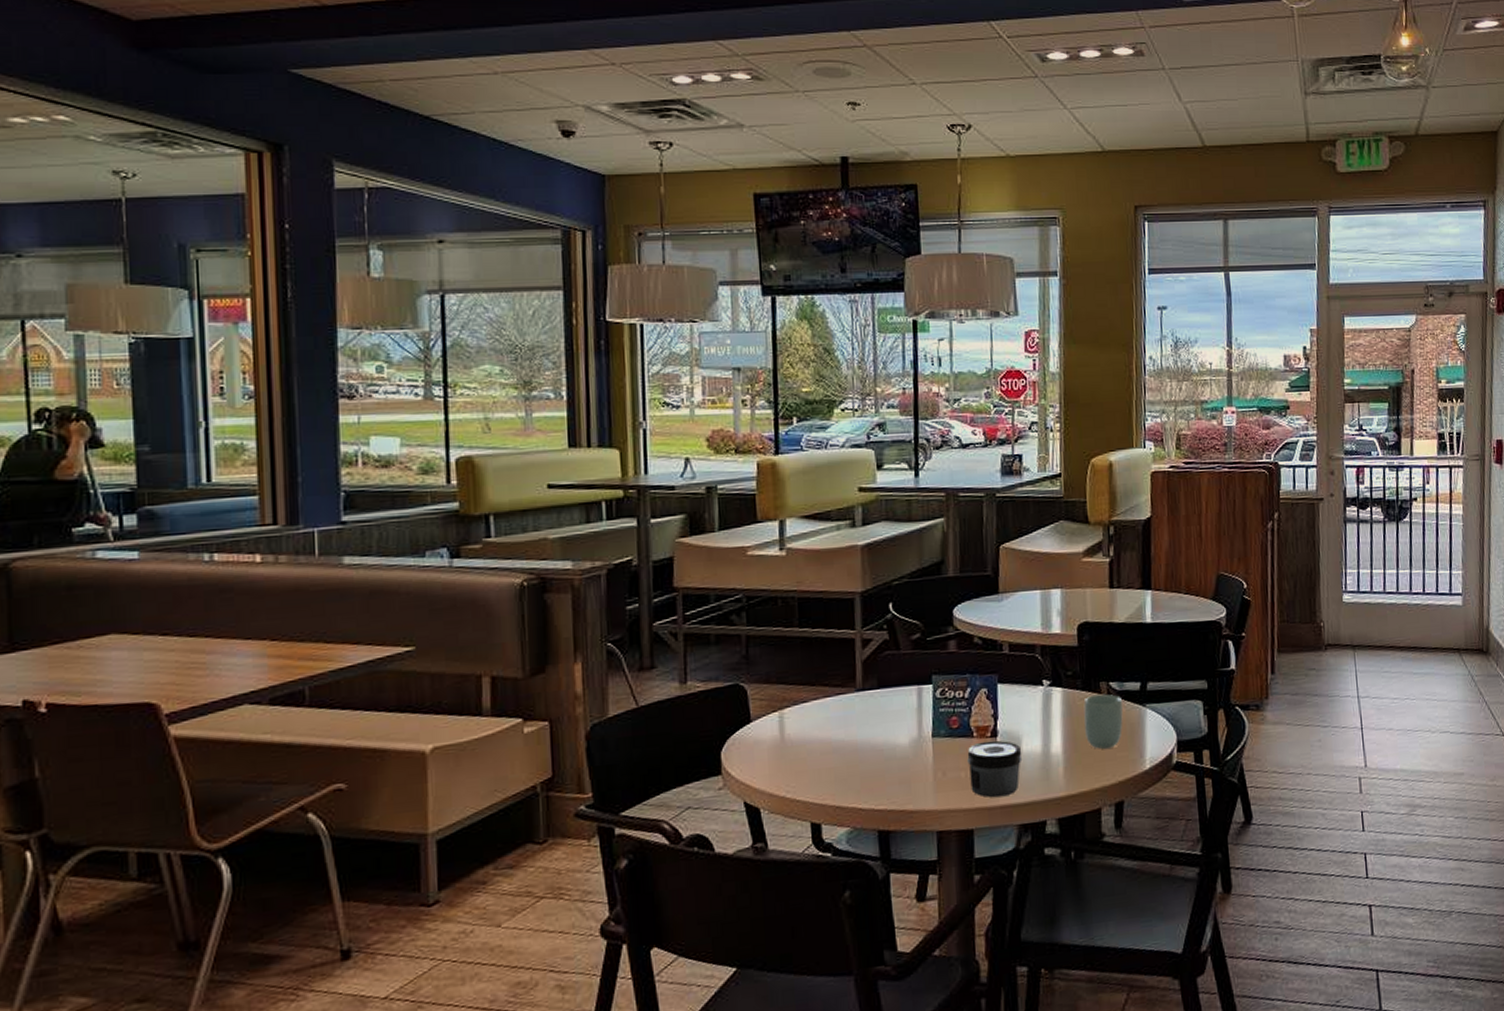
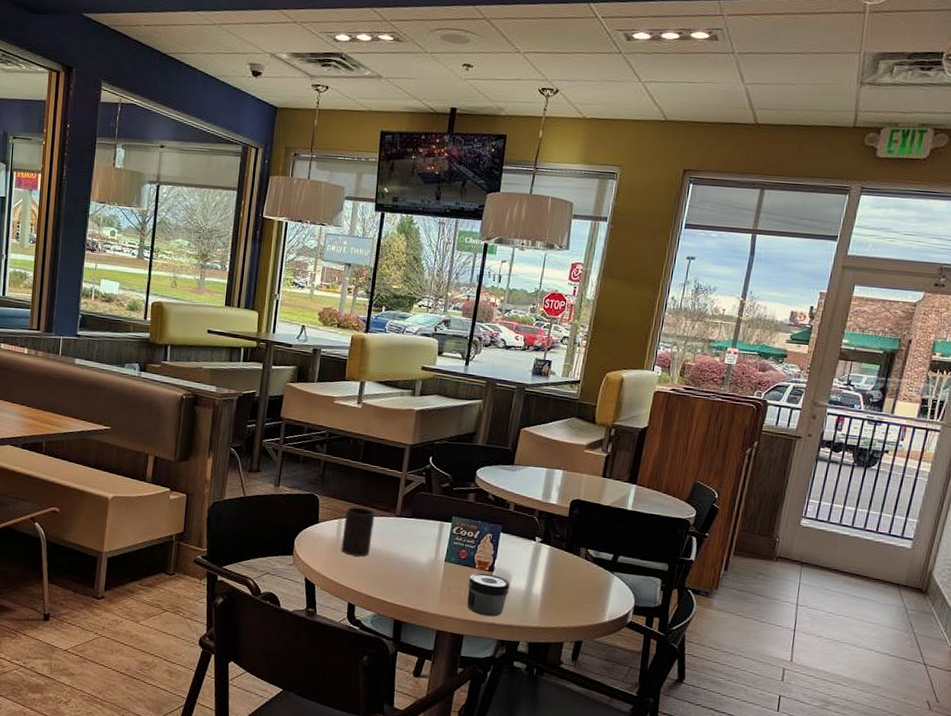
cup: none [787,688,830,757] -> present [341,506,376,557]
cup: present [1083,693,1123,749] -> none [561,556,597,599]

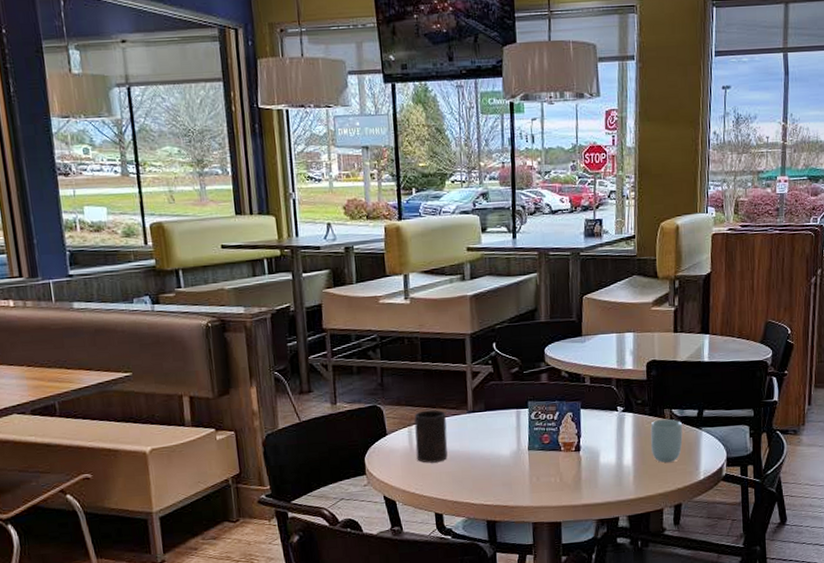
jar: present [467,572,510,617] -> none [556,453,600,498]
cup: none [561,556,597,599] -> present [650,418,683,463]

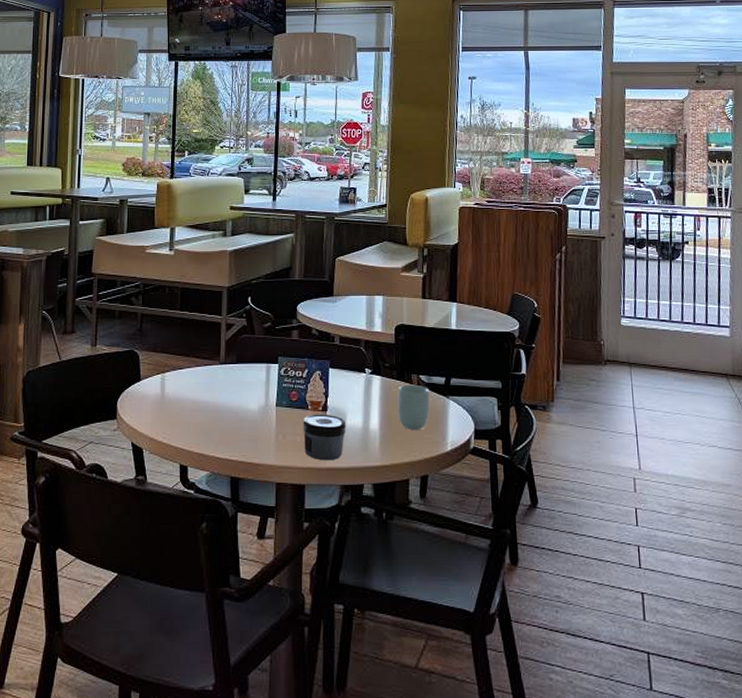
cup: present [414,410,448,463] -> none [167,358,199,412]
jar: none [556,453,600,498] -> present [303,414,347,461]

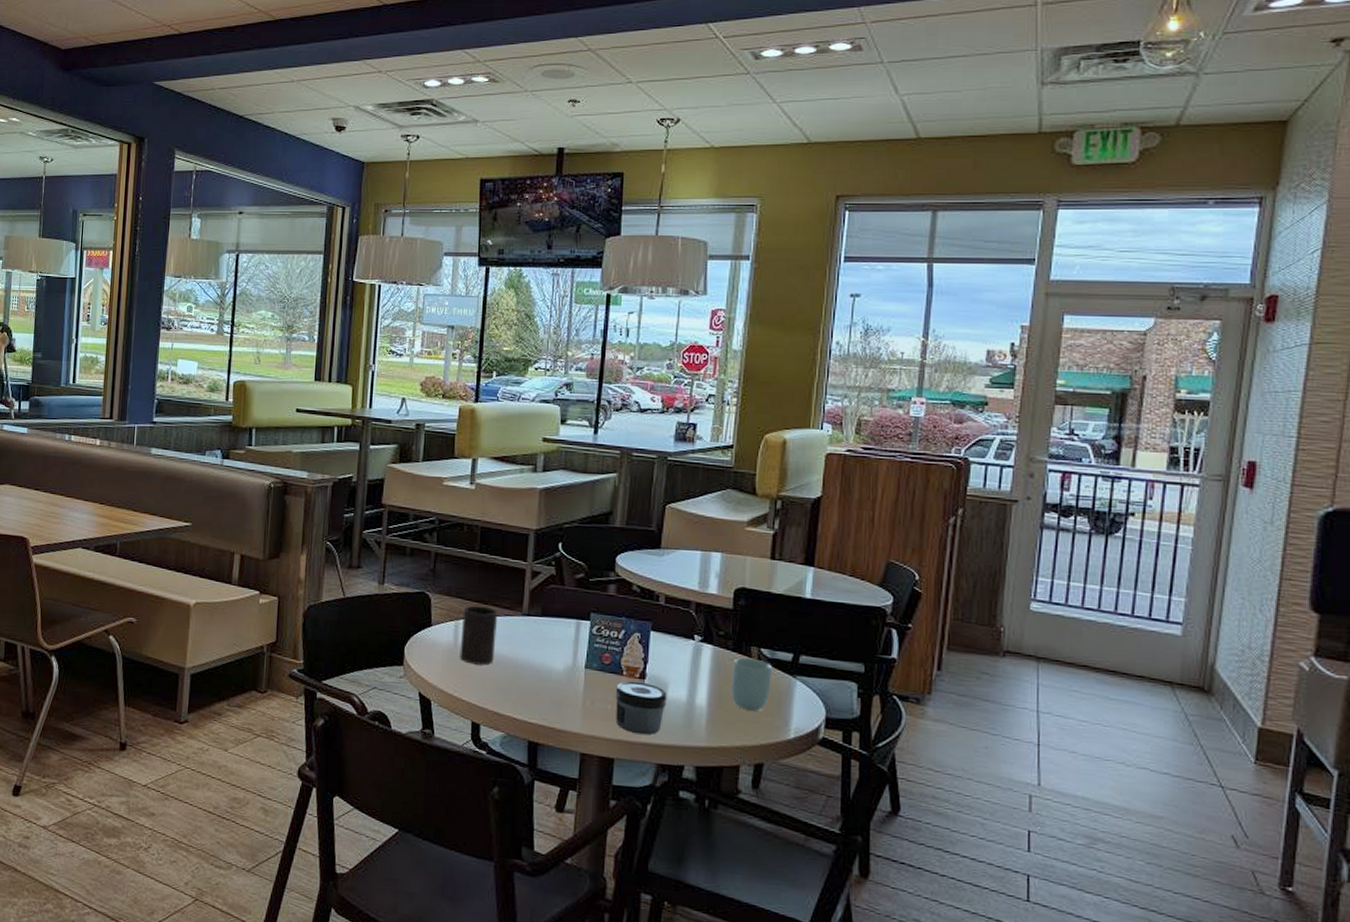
cup: none [167,358,199,412] -> present [460,605,499,665]

